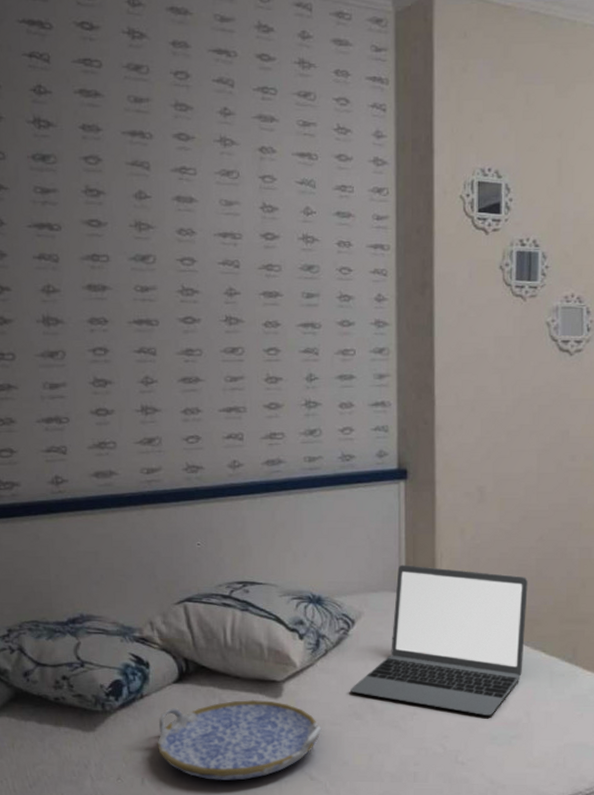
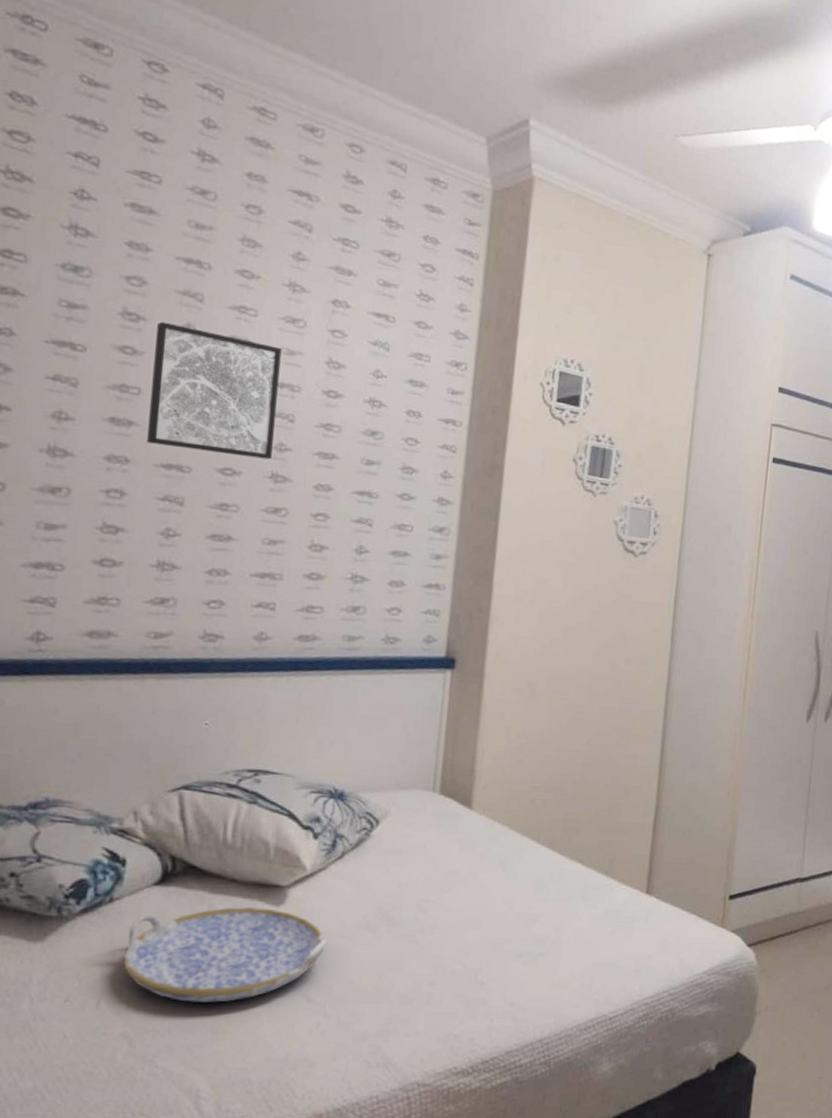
wall art: none [115,192,224,305] -> present [147,321,282,460]
laptop: present [350,565,528,717] -> none [366,761,571,932]

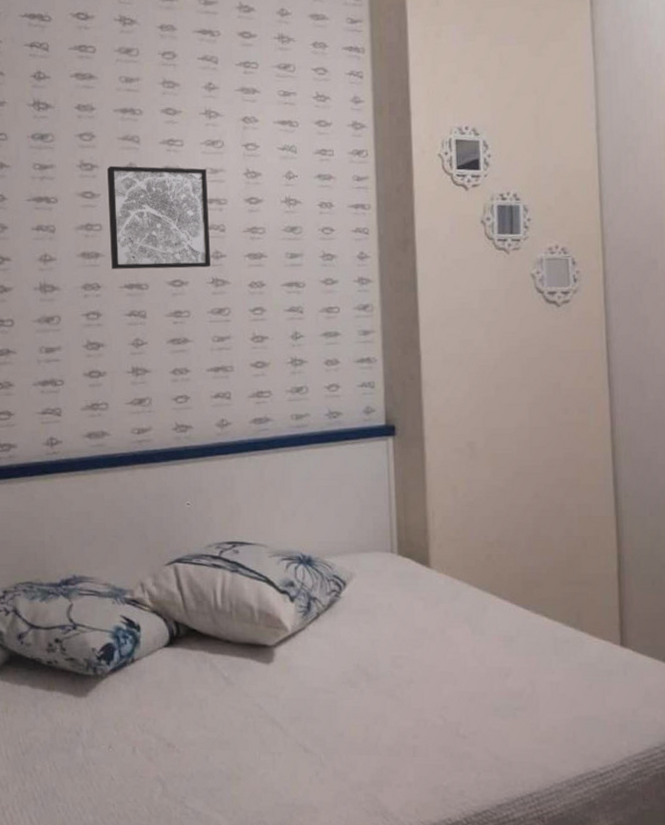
serving tray: present [123,906,328,1003] -> none [148,664,316,751]

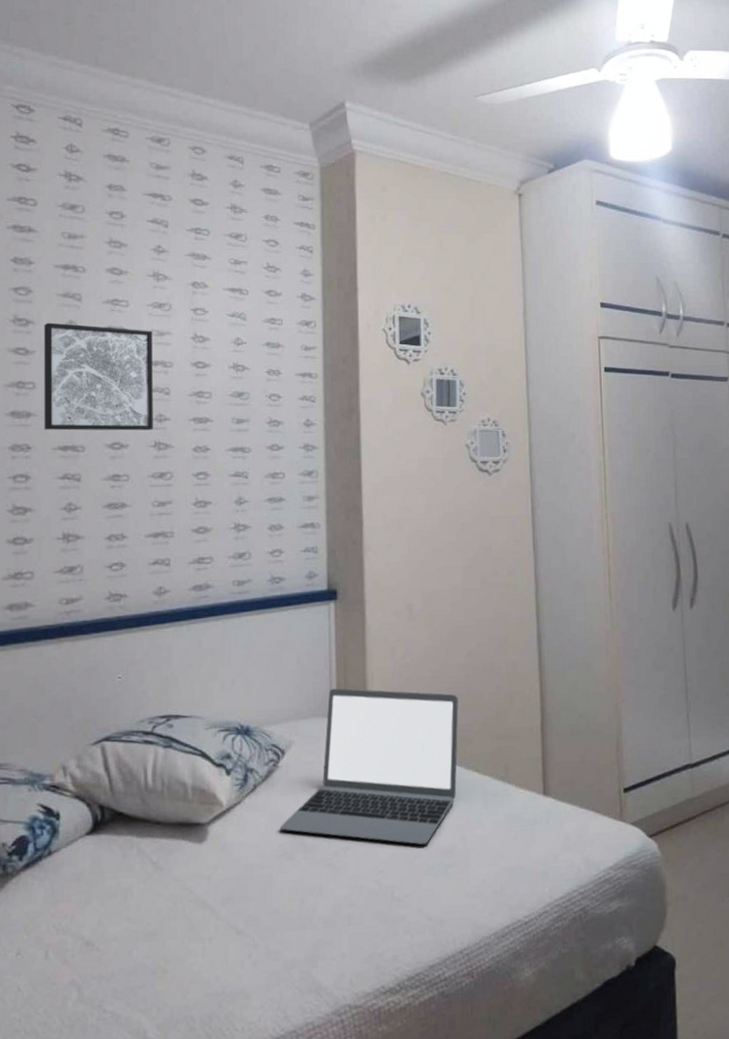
laptop: none [344,524,526,686] -> present [280,688,459,846]

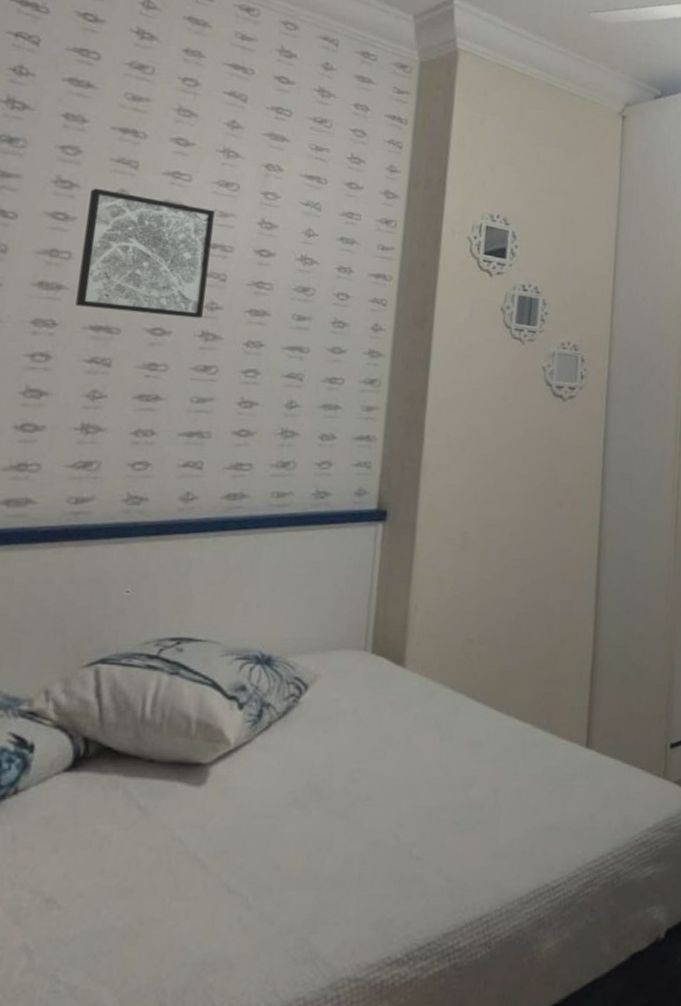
laptop: present [280,688,459,846] -> none [293,618,506,798]

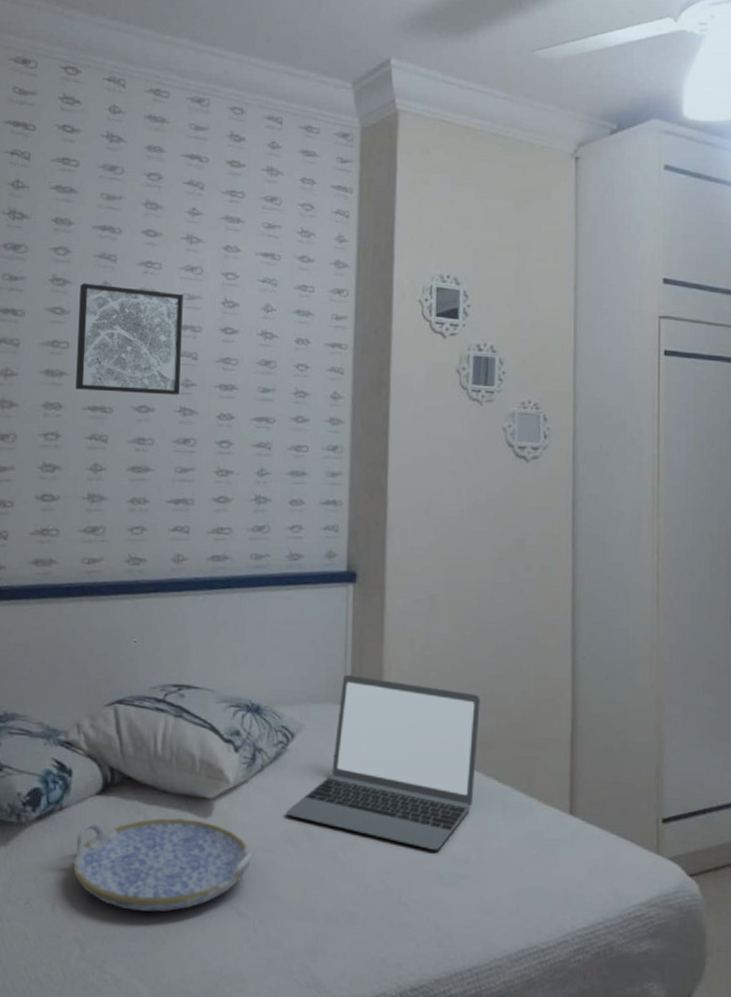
serving tray: none [25,789,252,903] -> present [72,817,253,912]
laptop: none [293,618,506,798] -> present [286,674,480,851]

